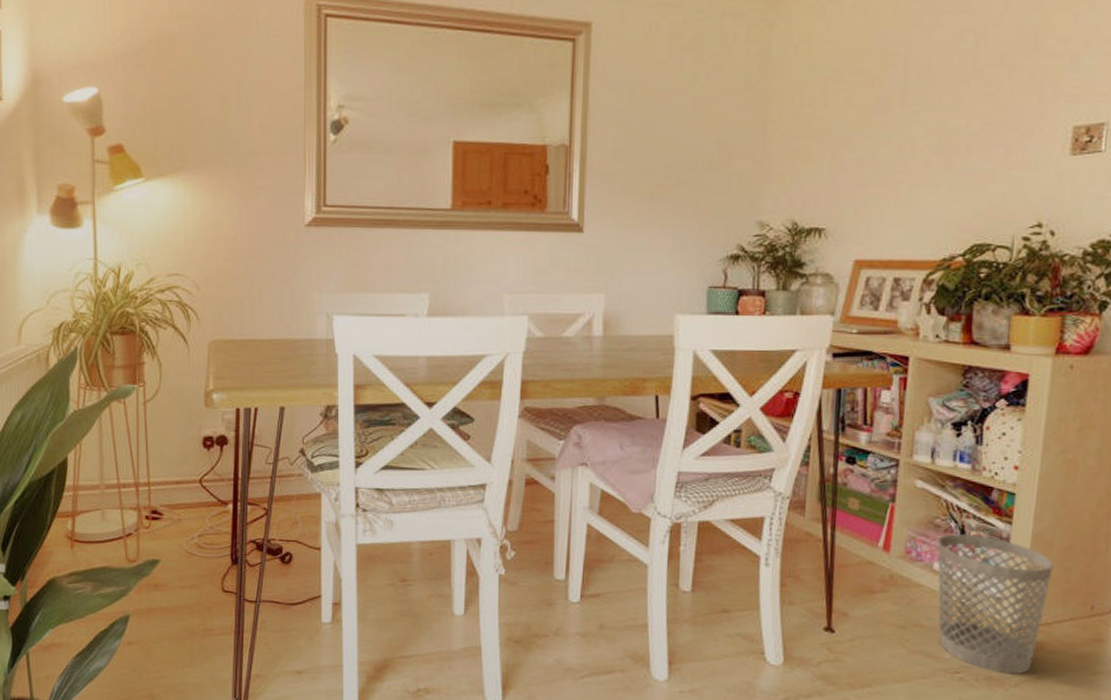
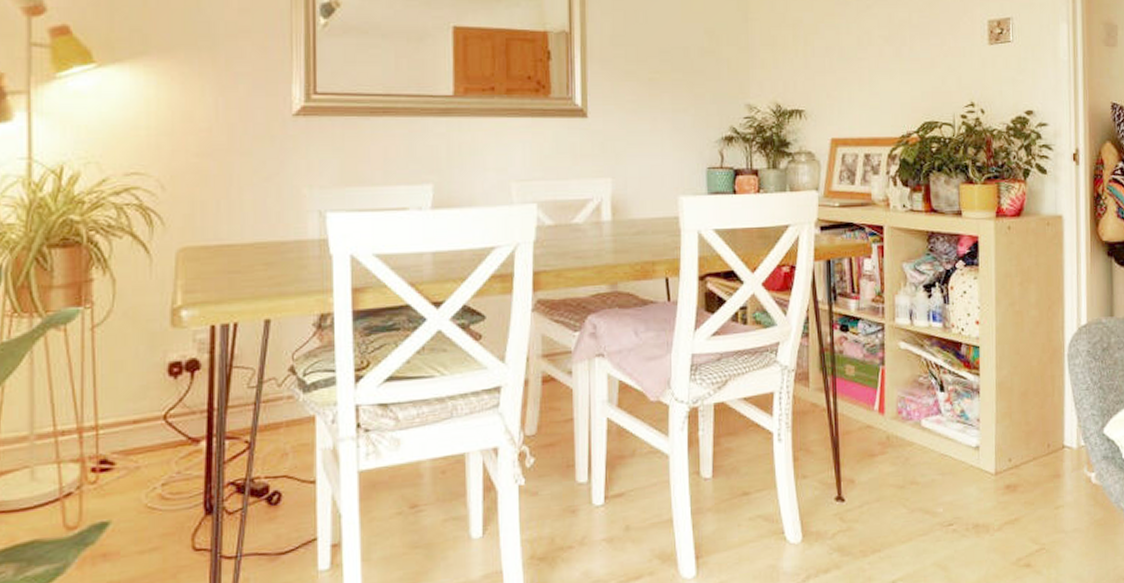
wastebasket: present [937,533,1054,675] -> none [923,388,1015,520]

